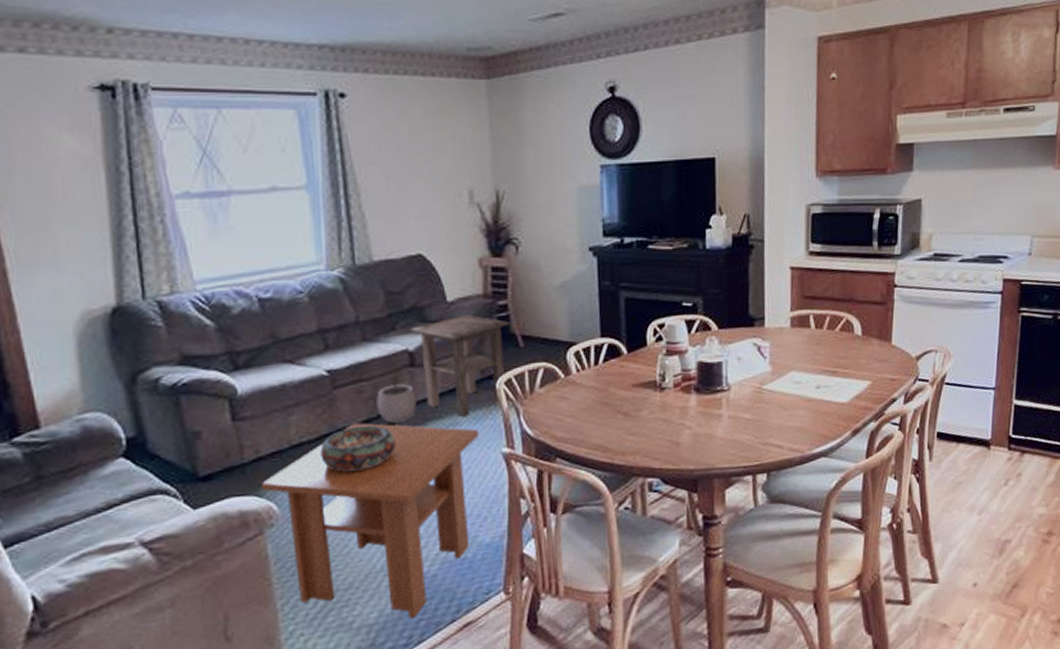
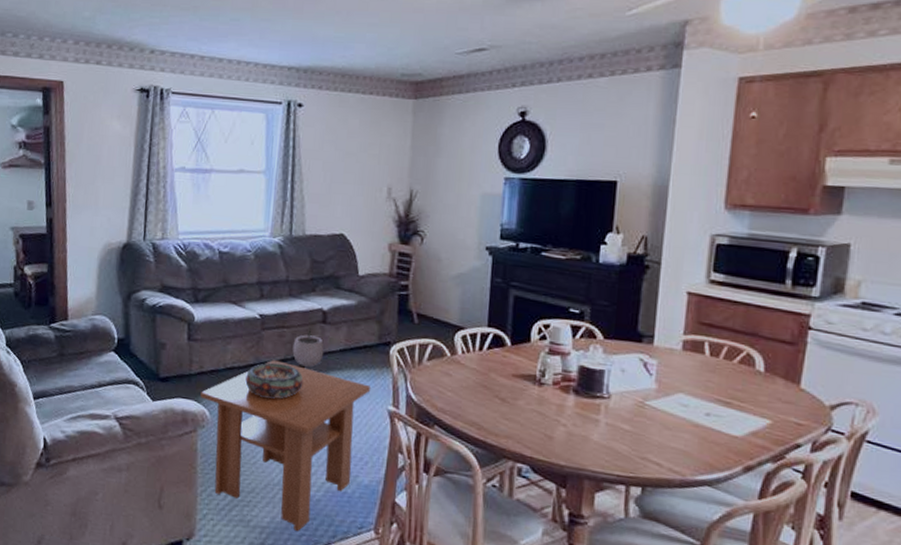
side table: present [410,314,510,416] -> none [326,288,409,372]

